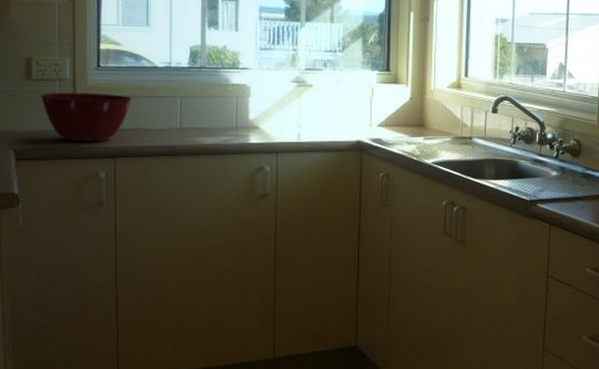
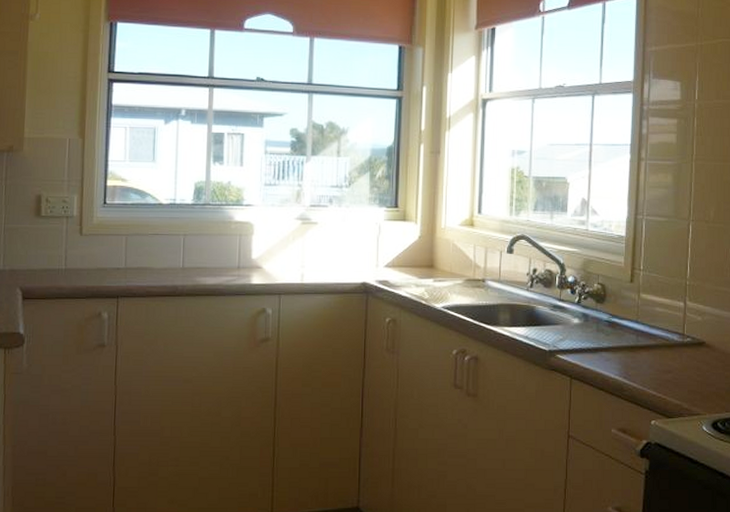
mixing bowl: present [39,92,132,143] -> none [47,229,136,282]

